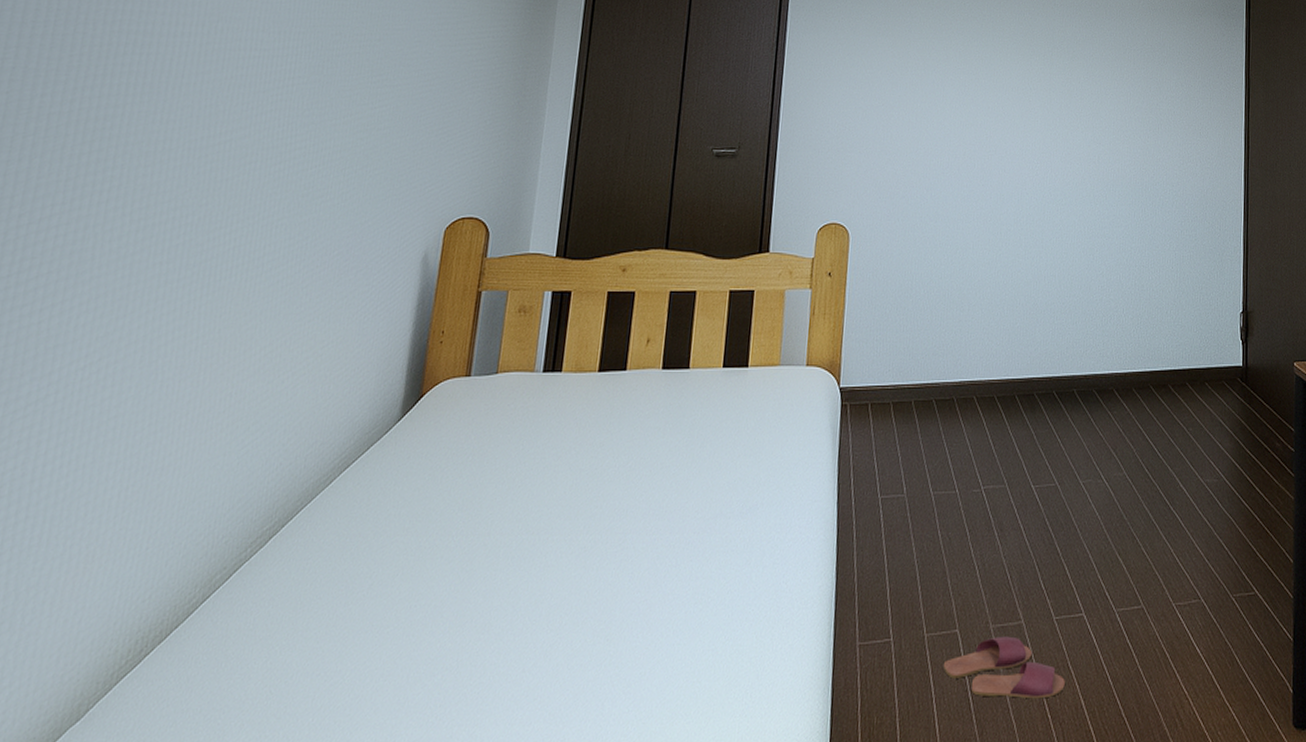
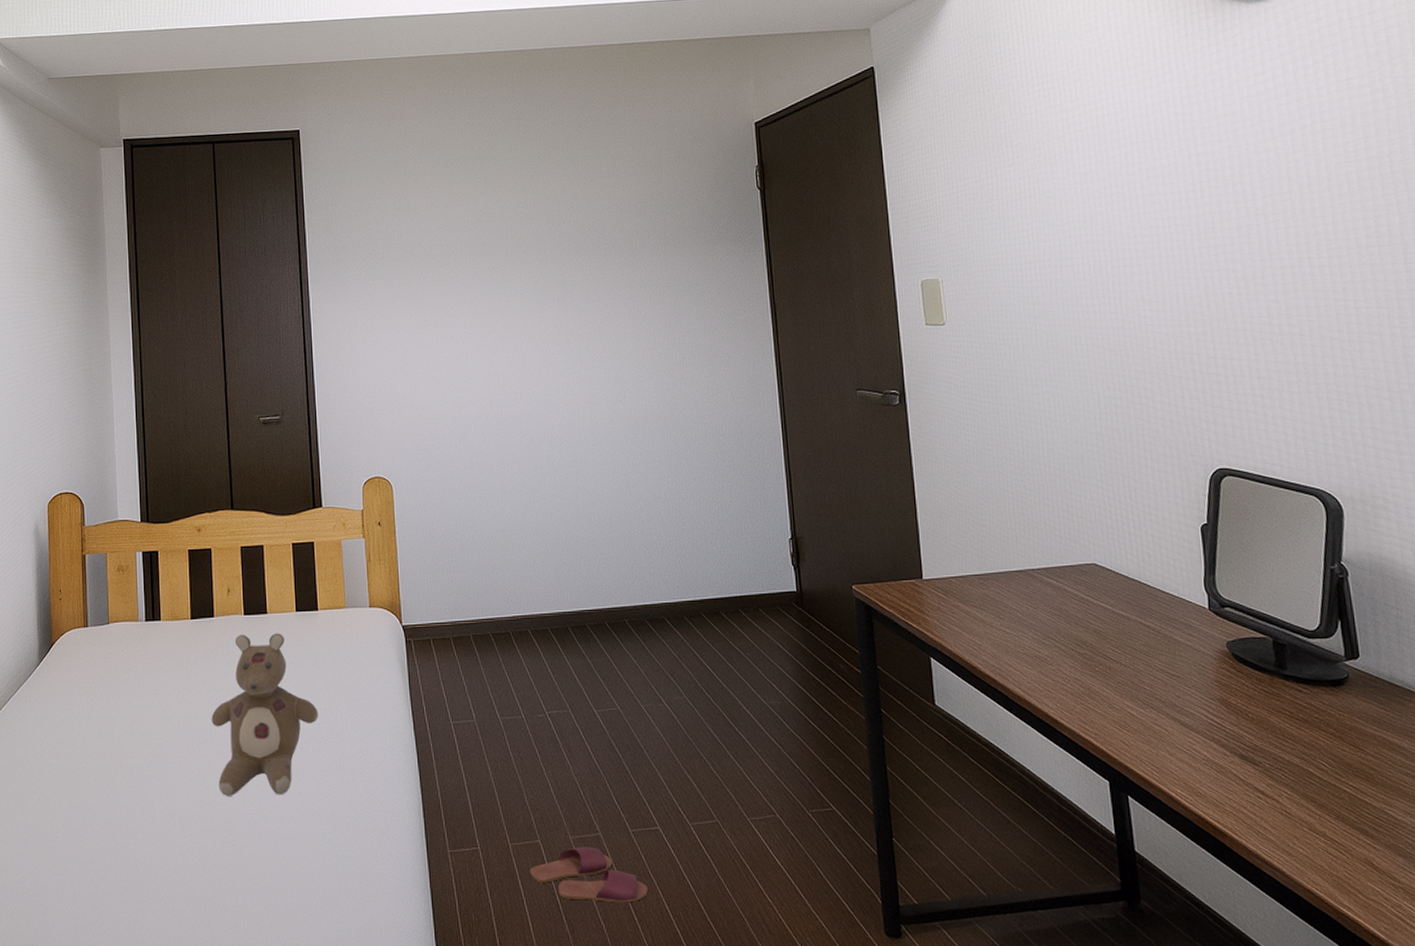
stuffed bear: none [601,391,733,581] -> present [211,633,319,796]

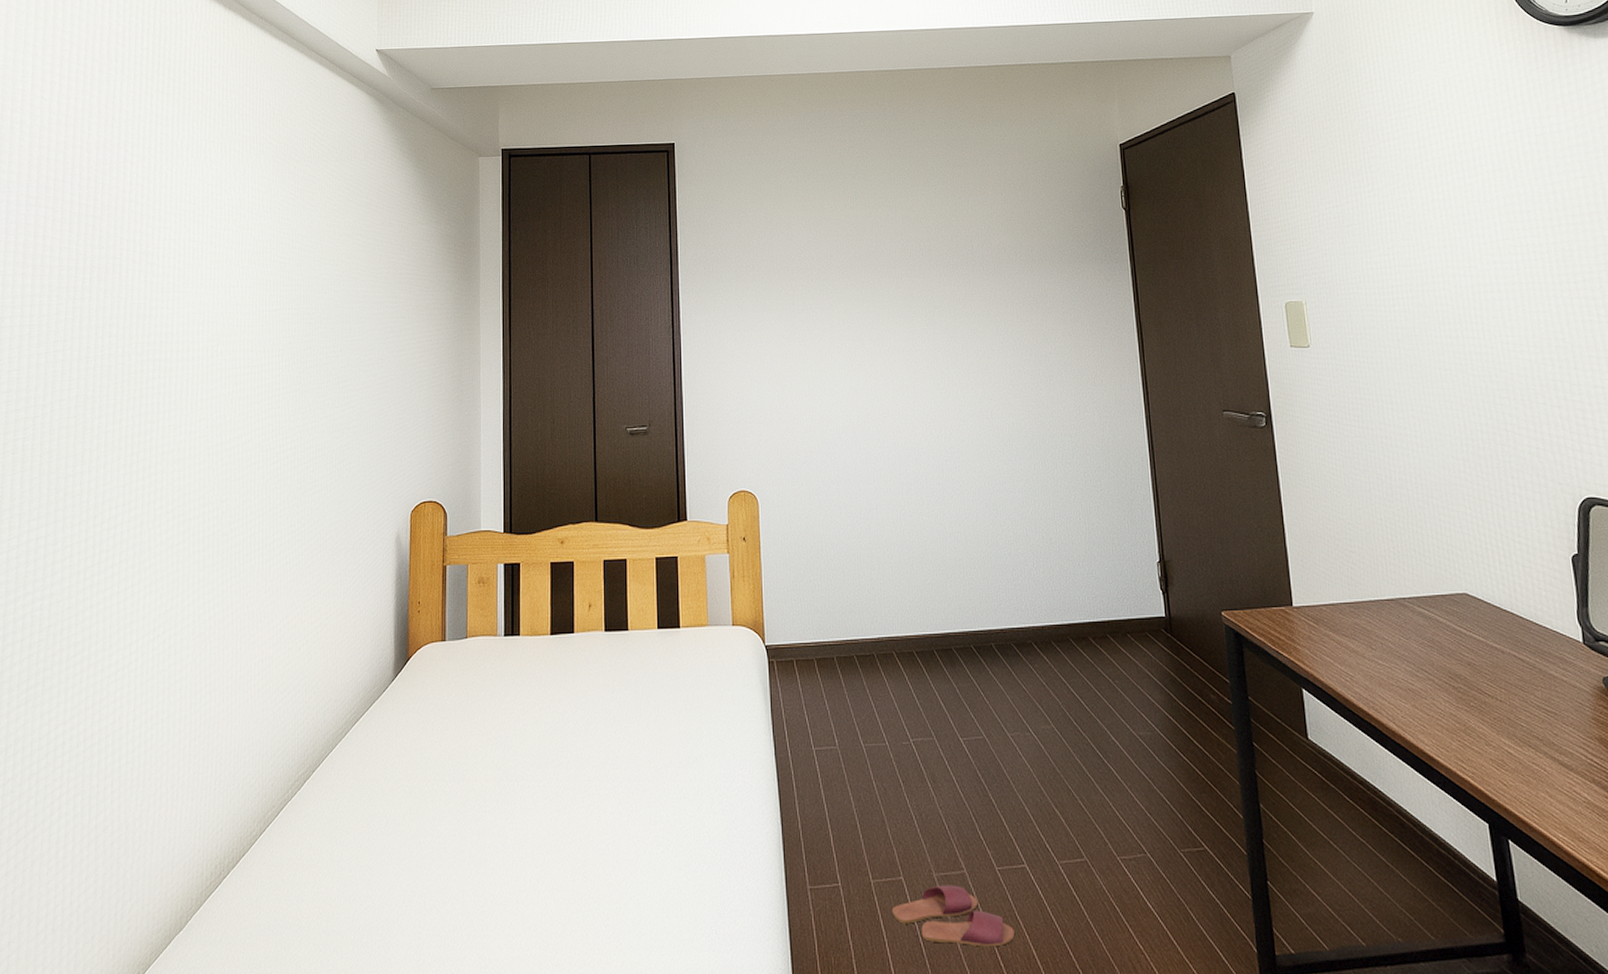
stuffed bear: present [211,633,319,796] -> none [567,651,678,824]

